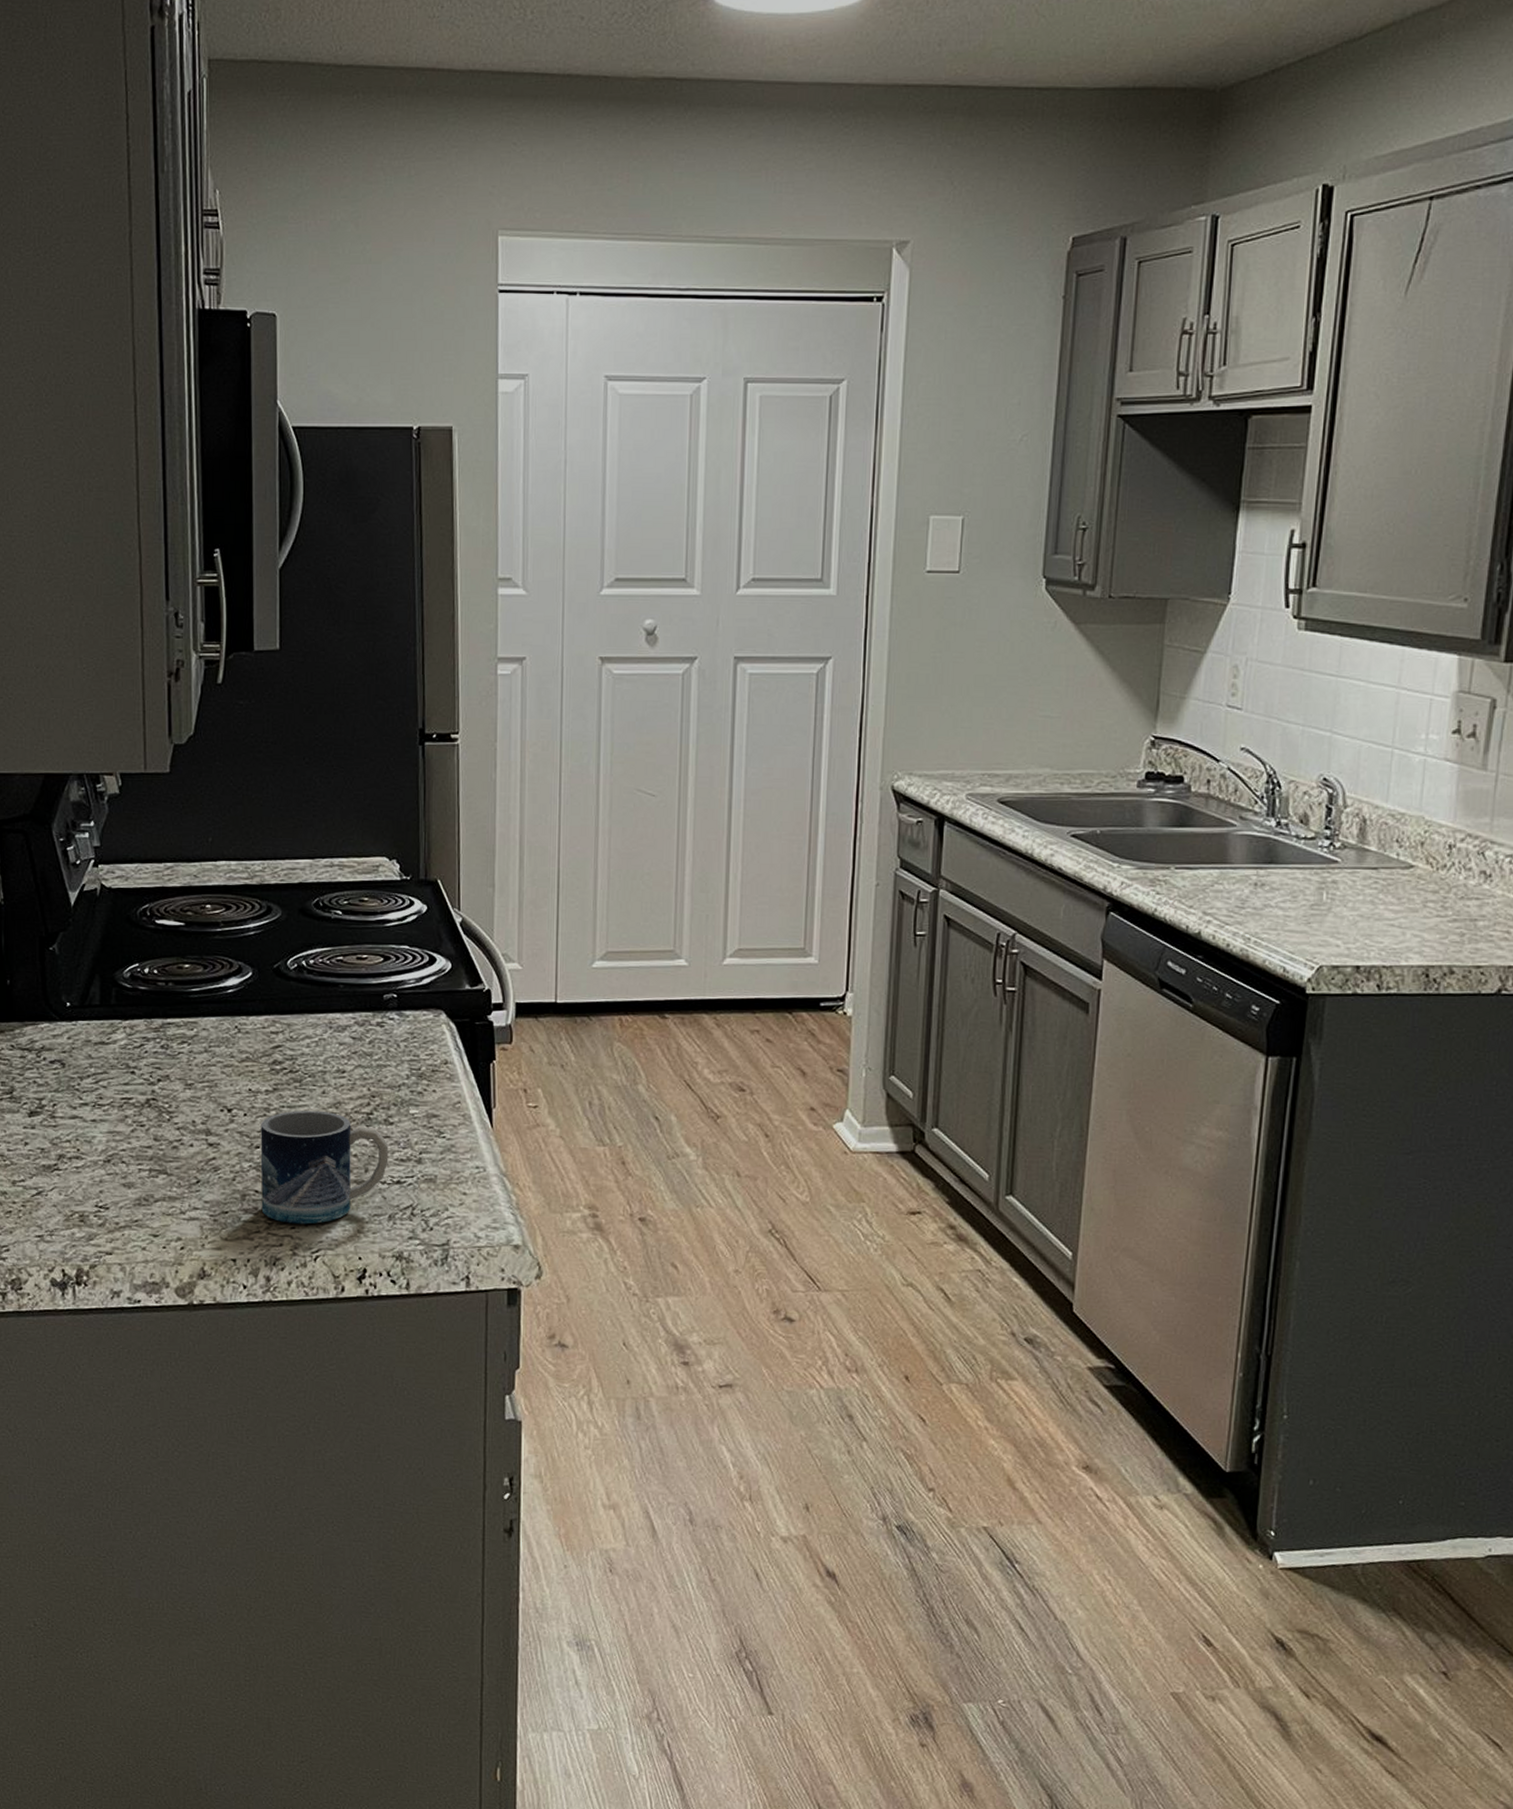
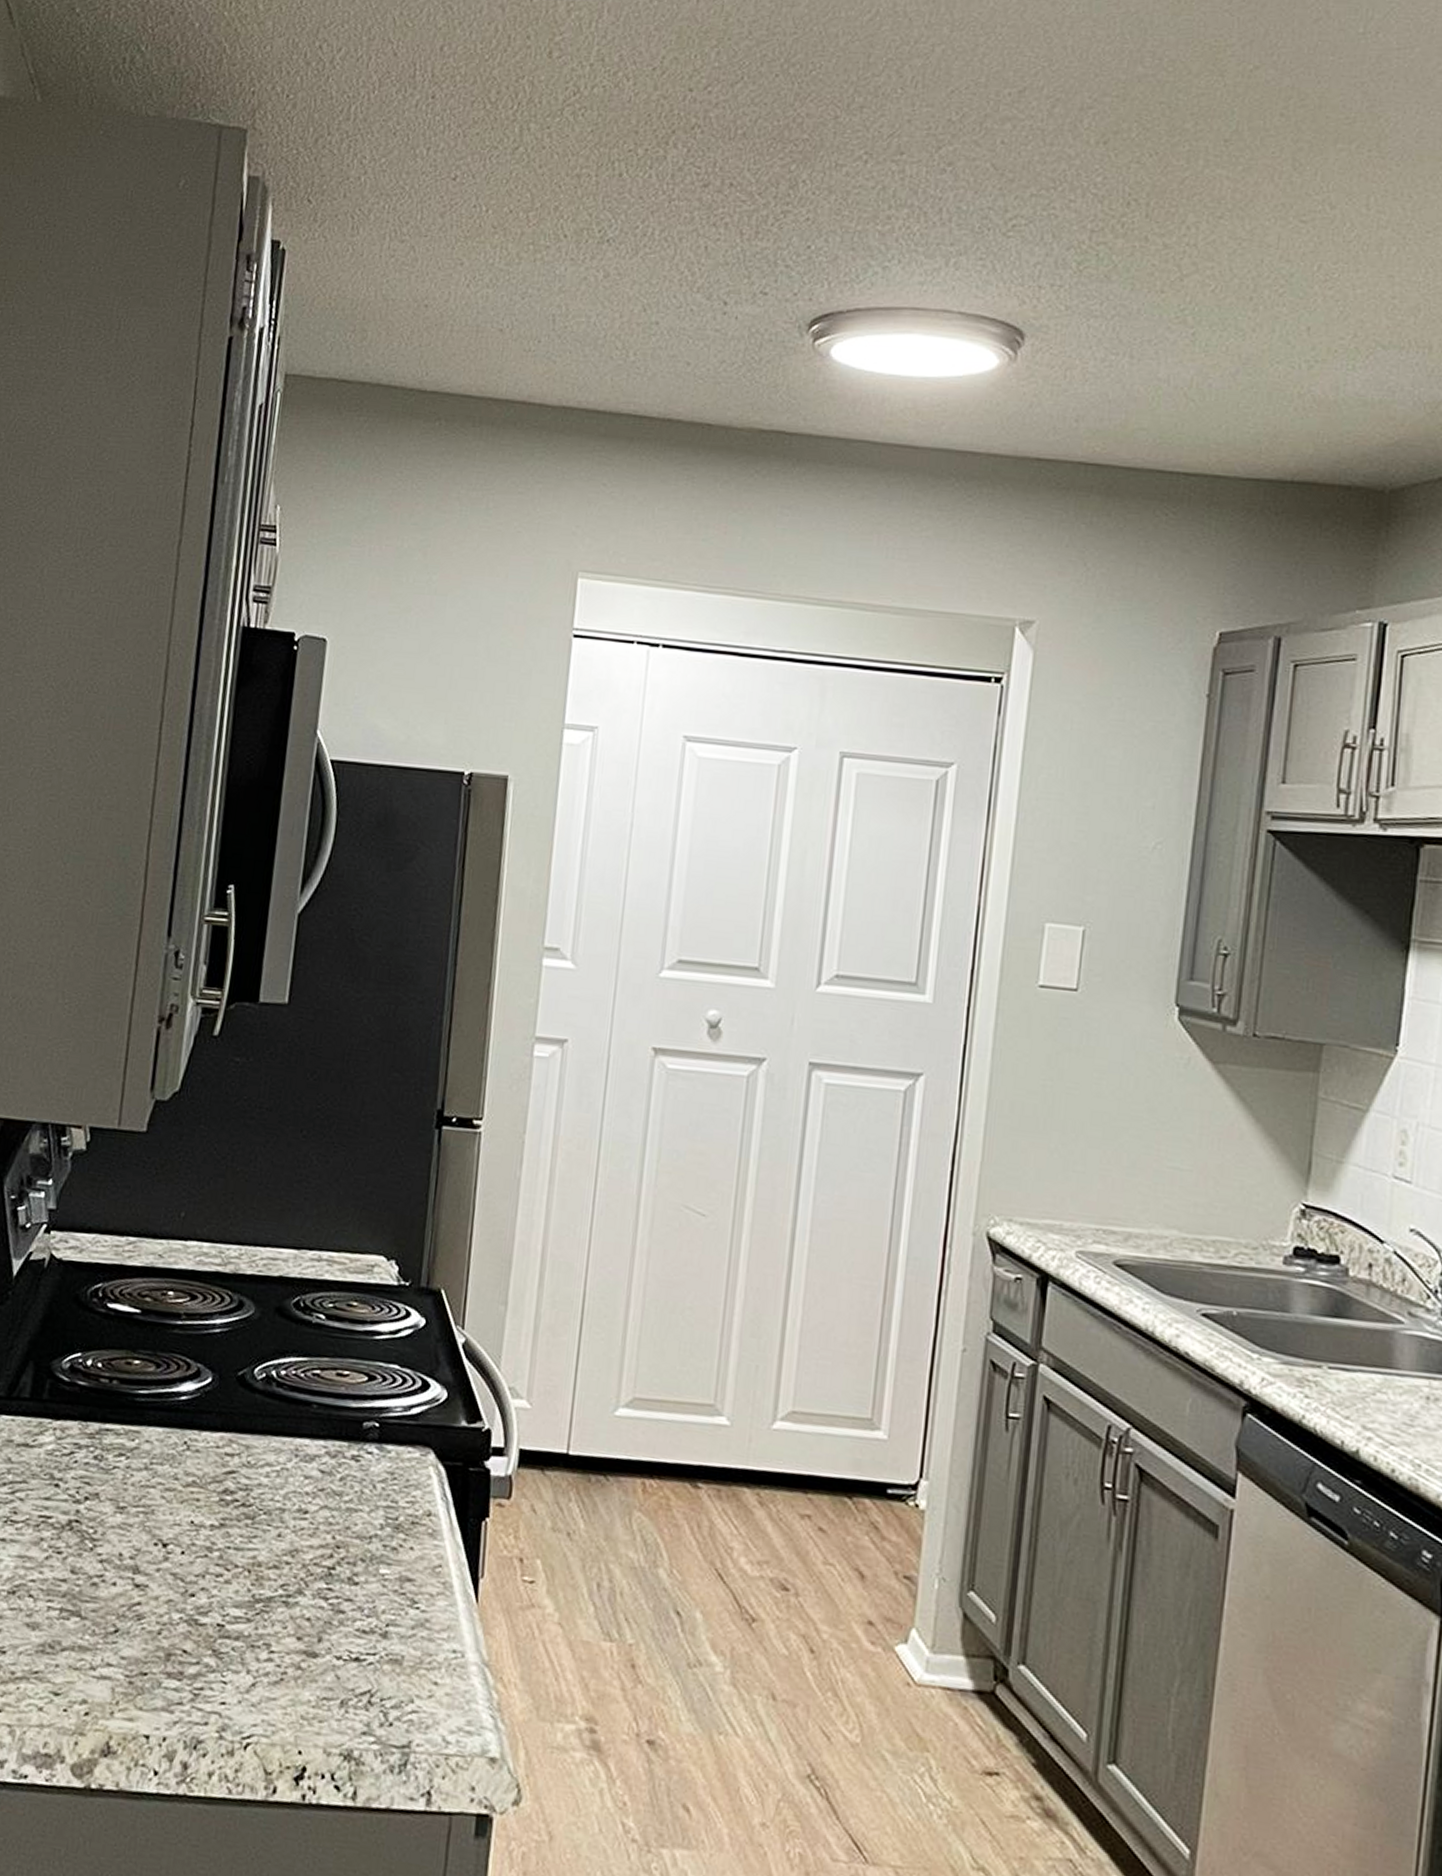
mug: present [260,1110,389,1224] -> none [187,1554,350,1702]

